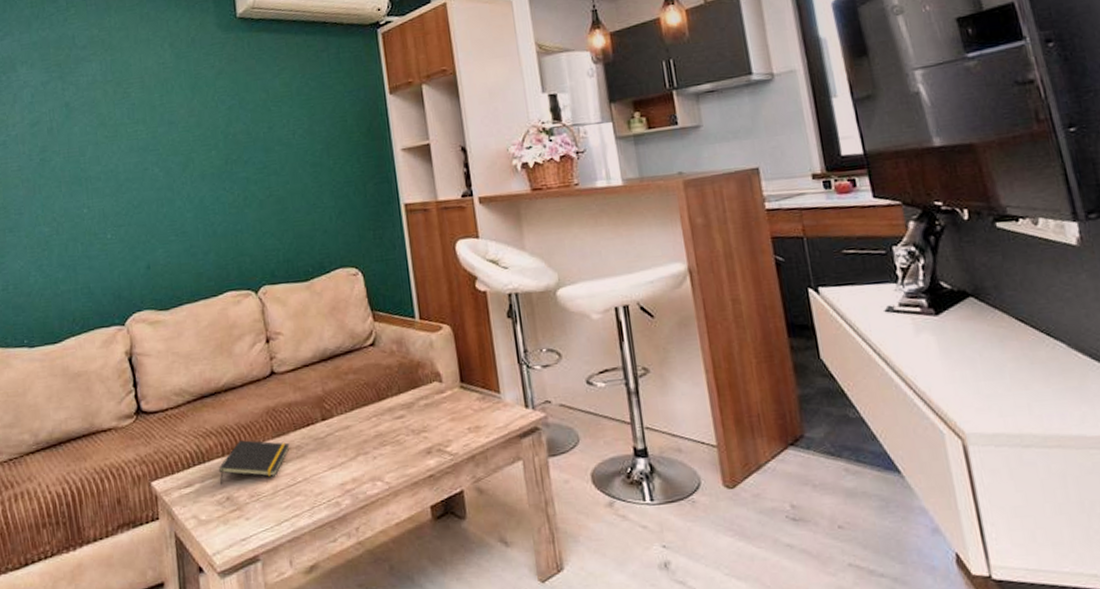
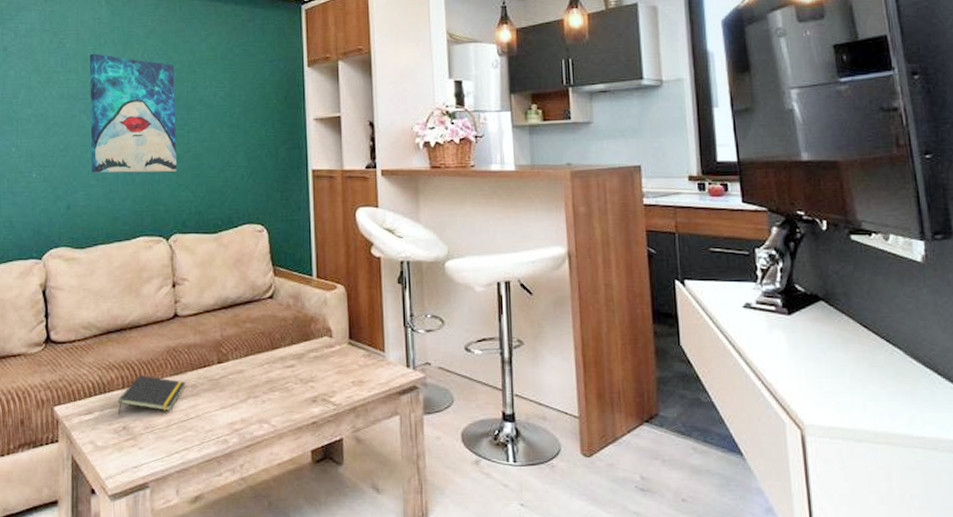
wall art: none [157,100,260,228] -> present [90,53,176,173]

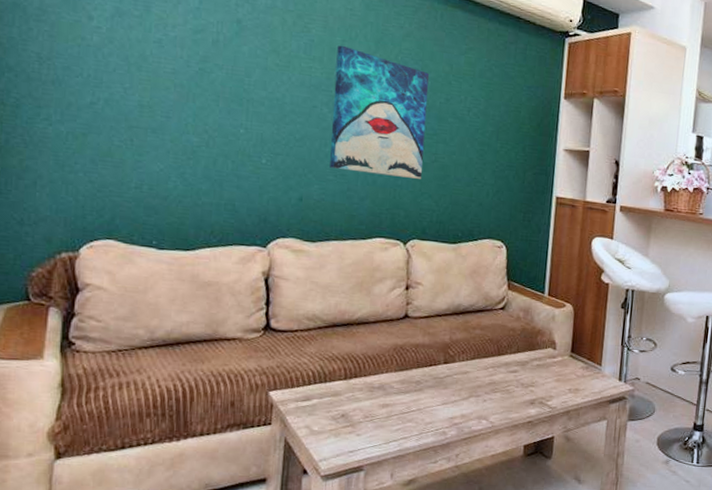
notepad: present [117,375,186,415] -> none [338,369,410,403]

